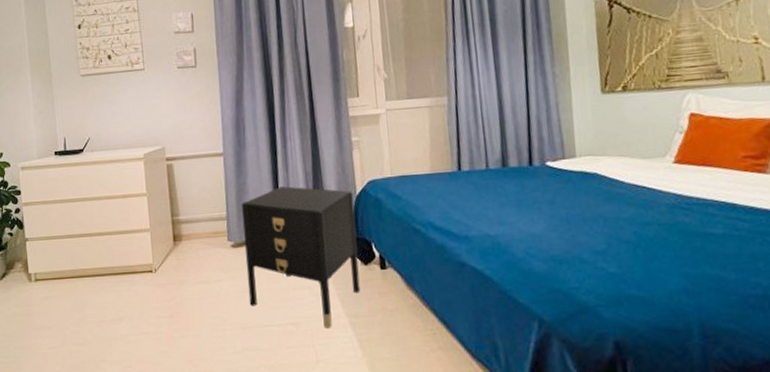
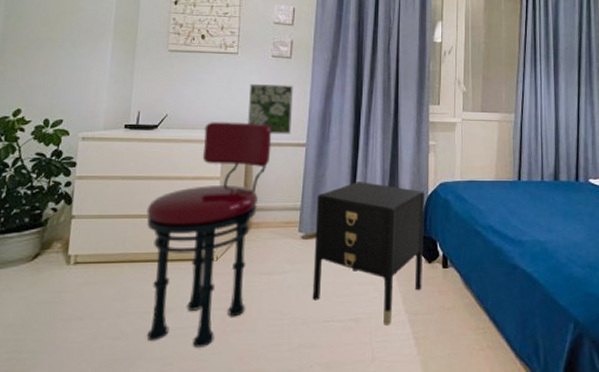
stool: none [87,137,191,352] -> present [146,122,272,348]
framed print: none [161,95,207,147] -> present [247,83,293,135]

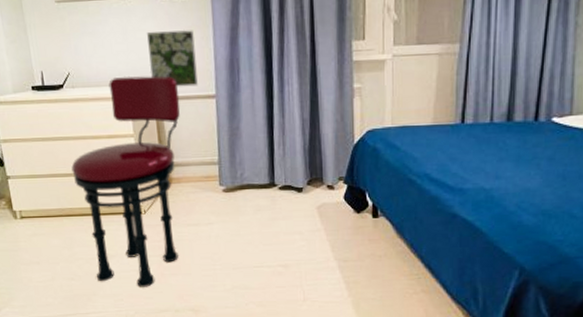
nightstand: present [312,182,424,325] -> none [233,132,351,271]

